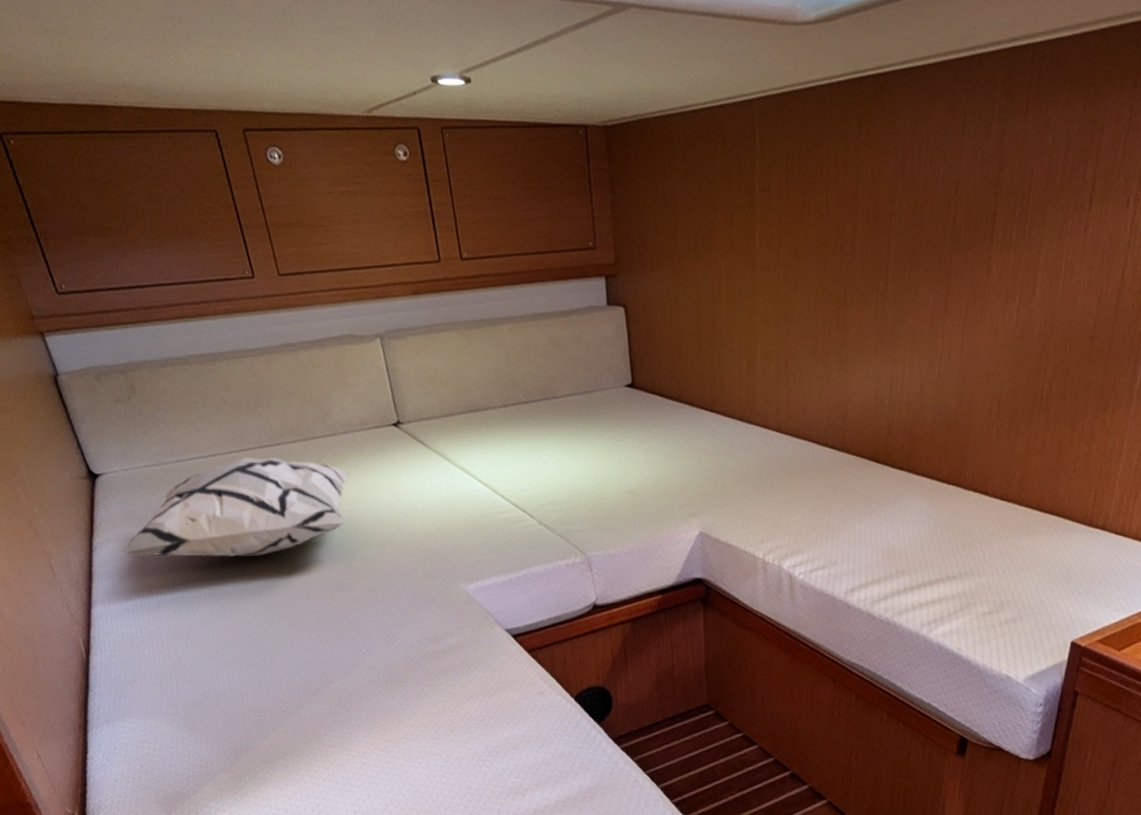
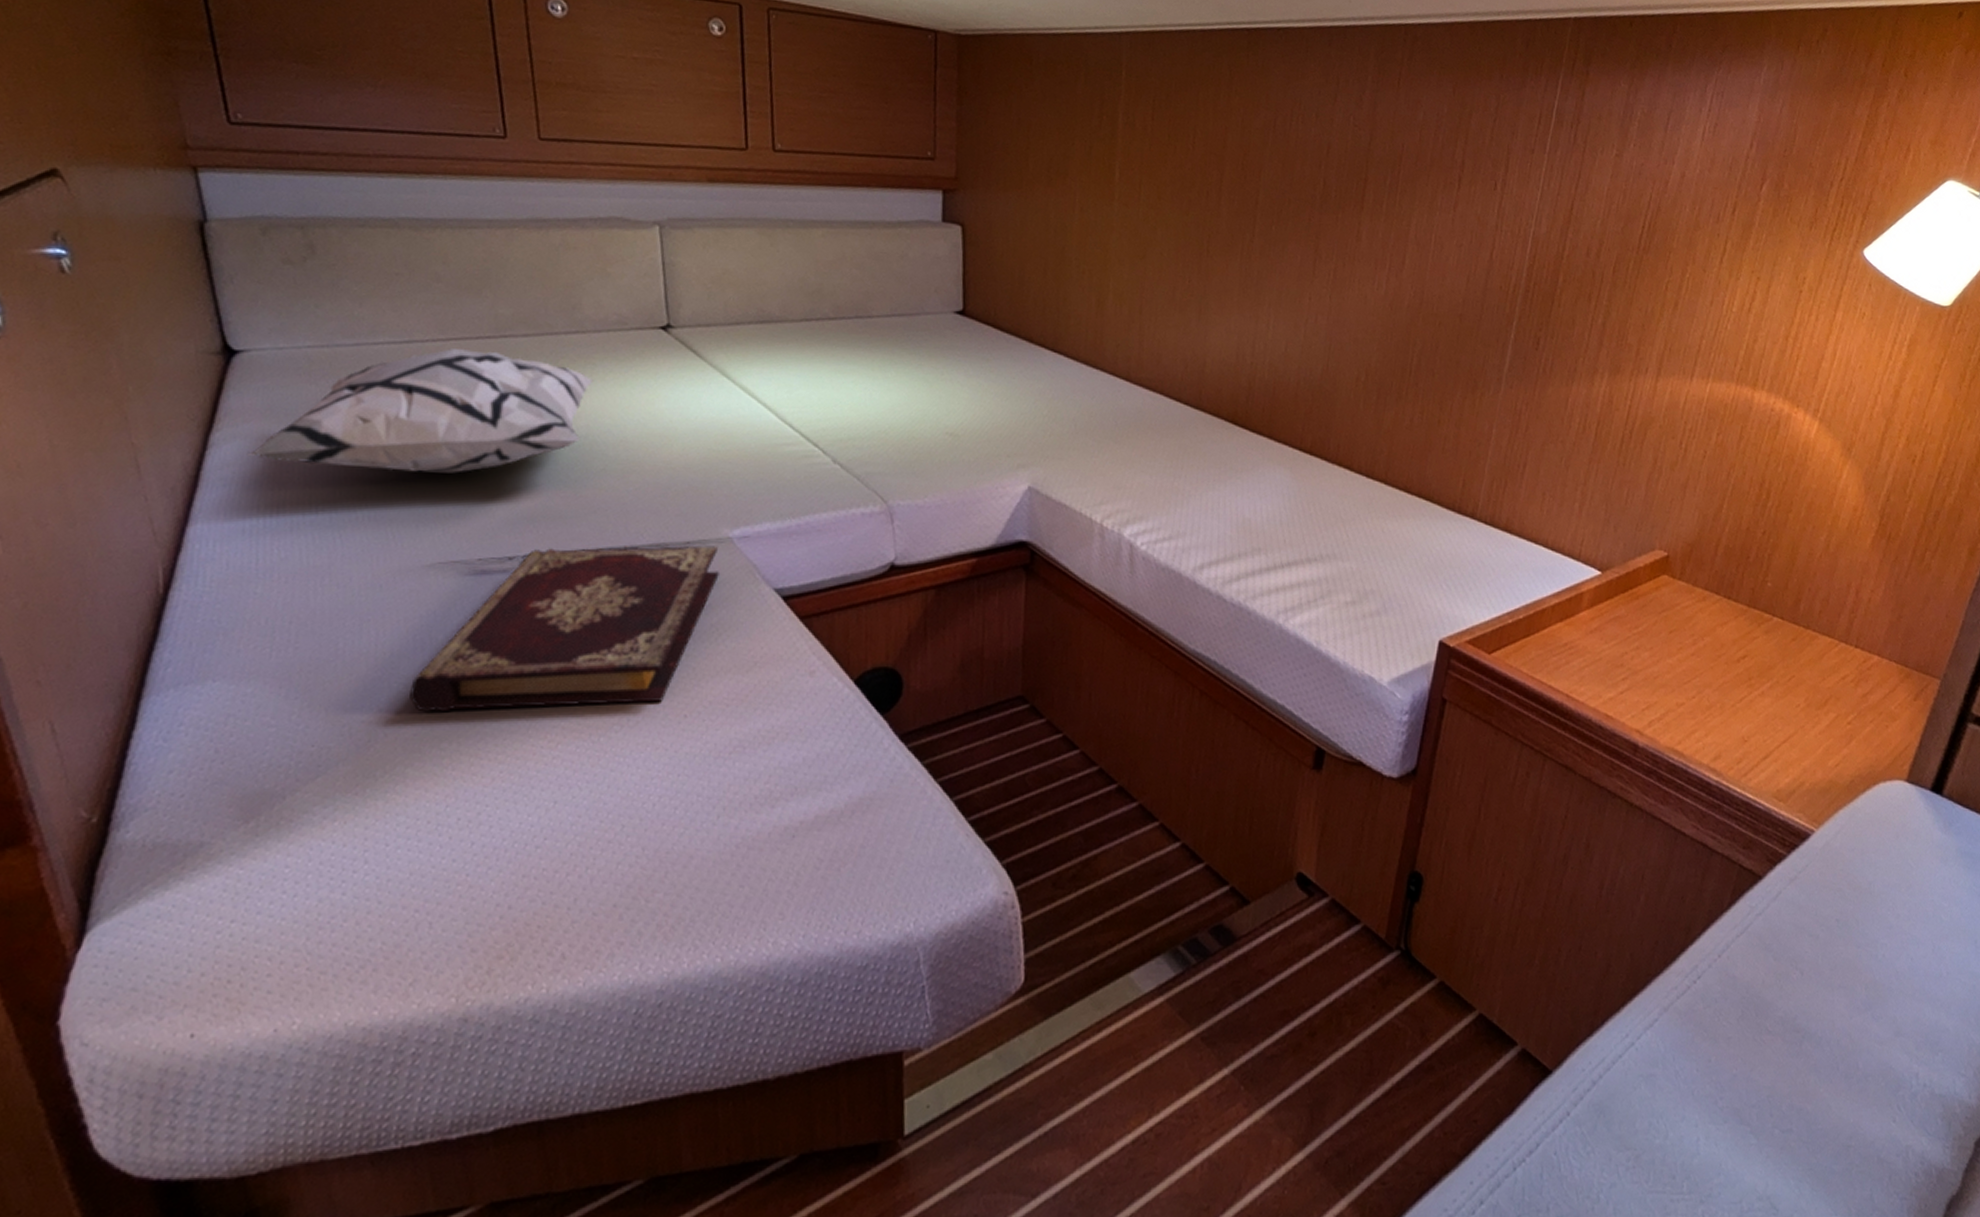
book: none [258,598,463,734] -> present [410,545,719,713]

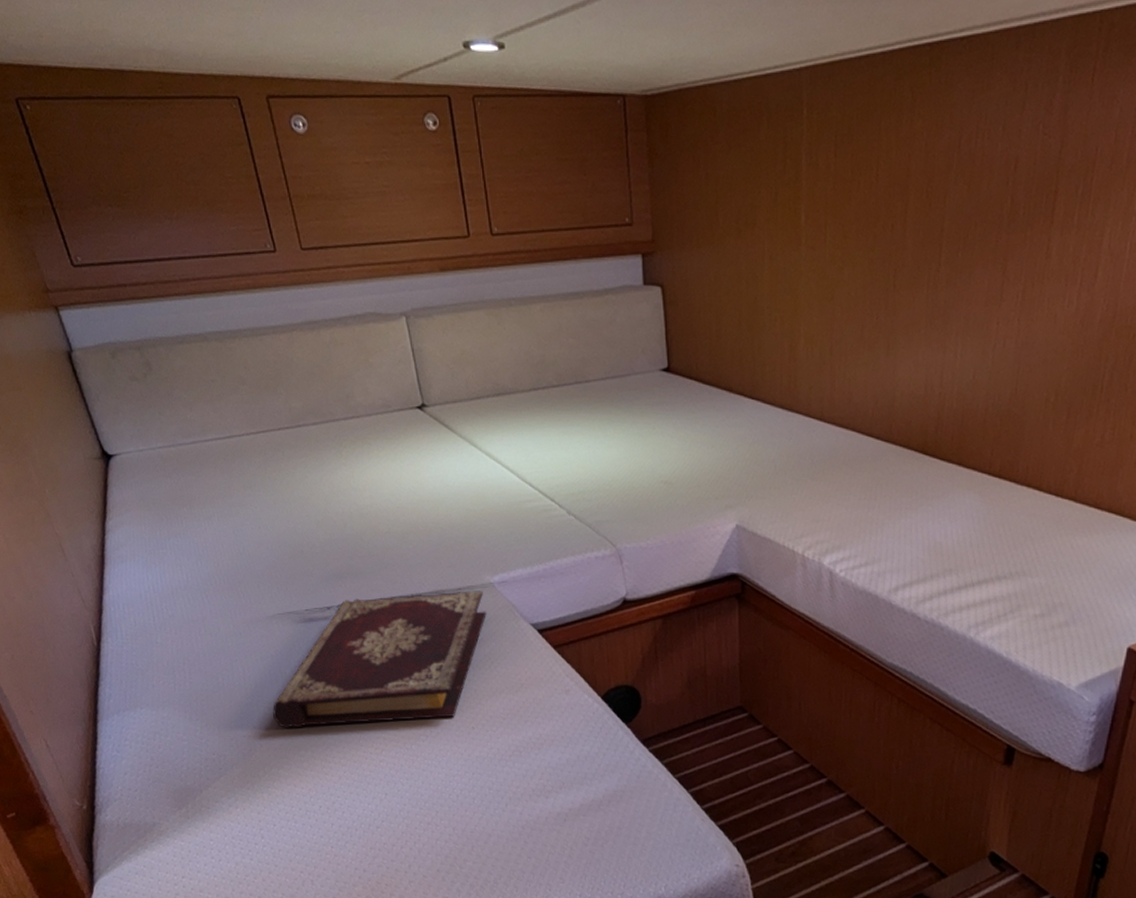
decorative pillow: present [248,349,592,474] -> none [133,439,370,543]

